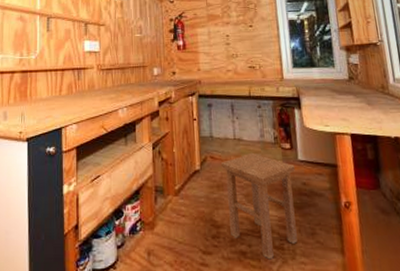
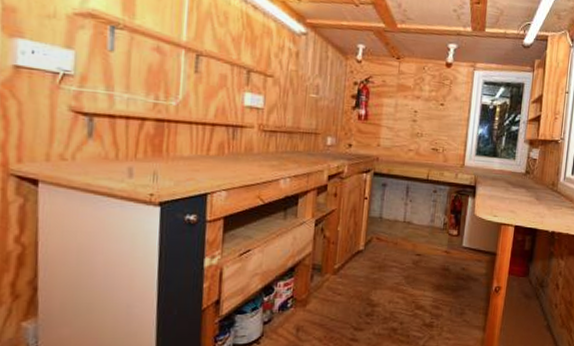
stool: present [220,153,298,260] -> none [385,237,458,336]

